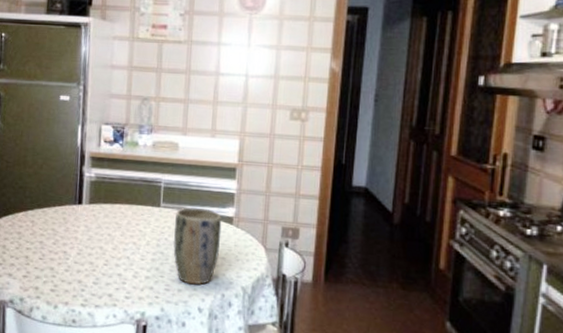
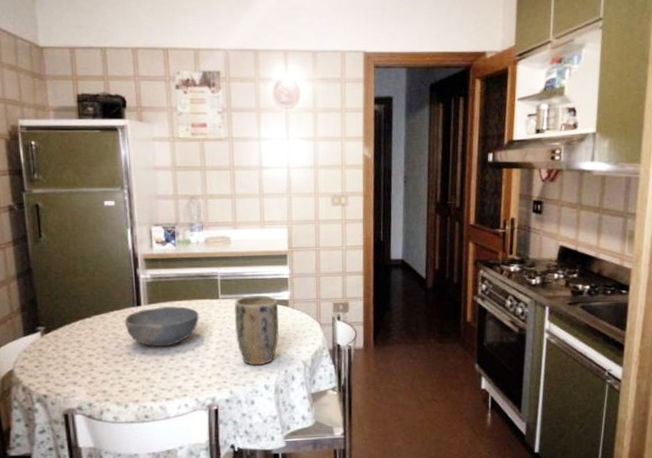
bowl: none [64,208,138,250] -> present [124,305,199,346]

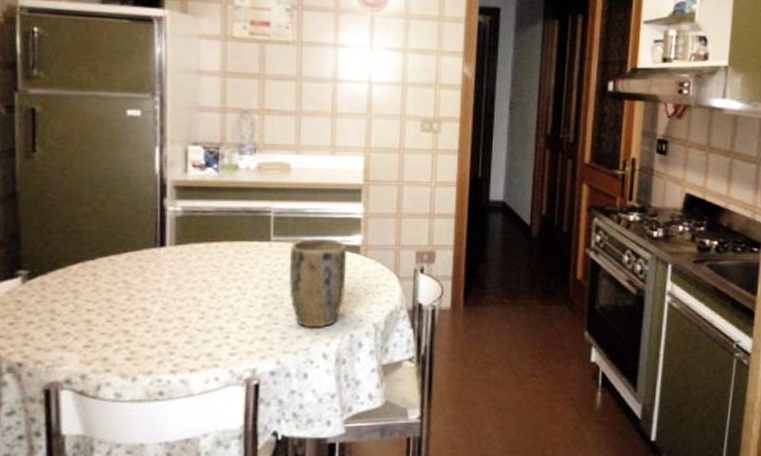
bowl: present [124,305,199,346] -> none [141,247,243,300]

